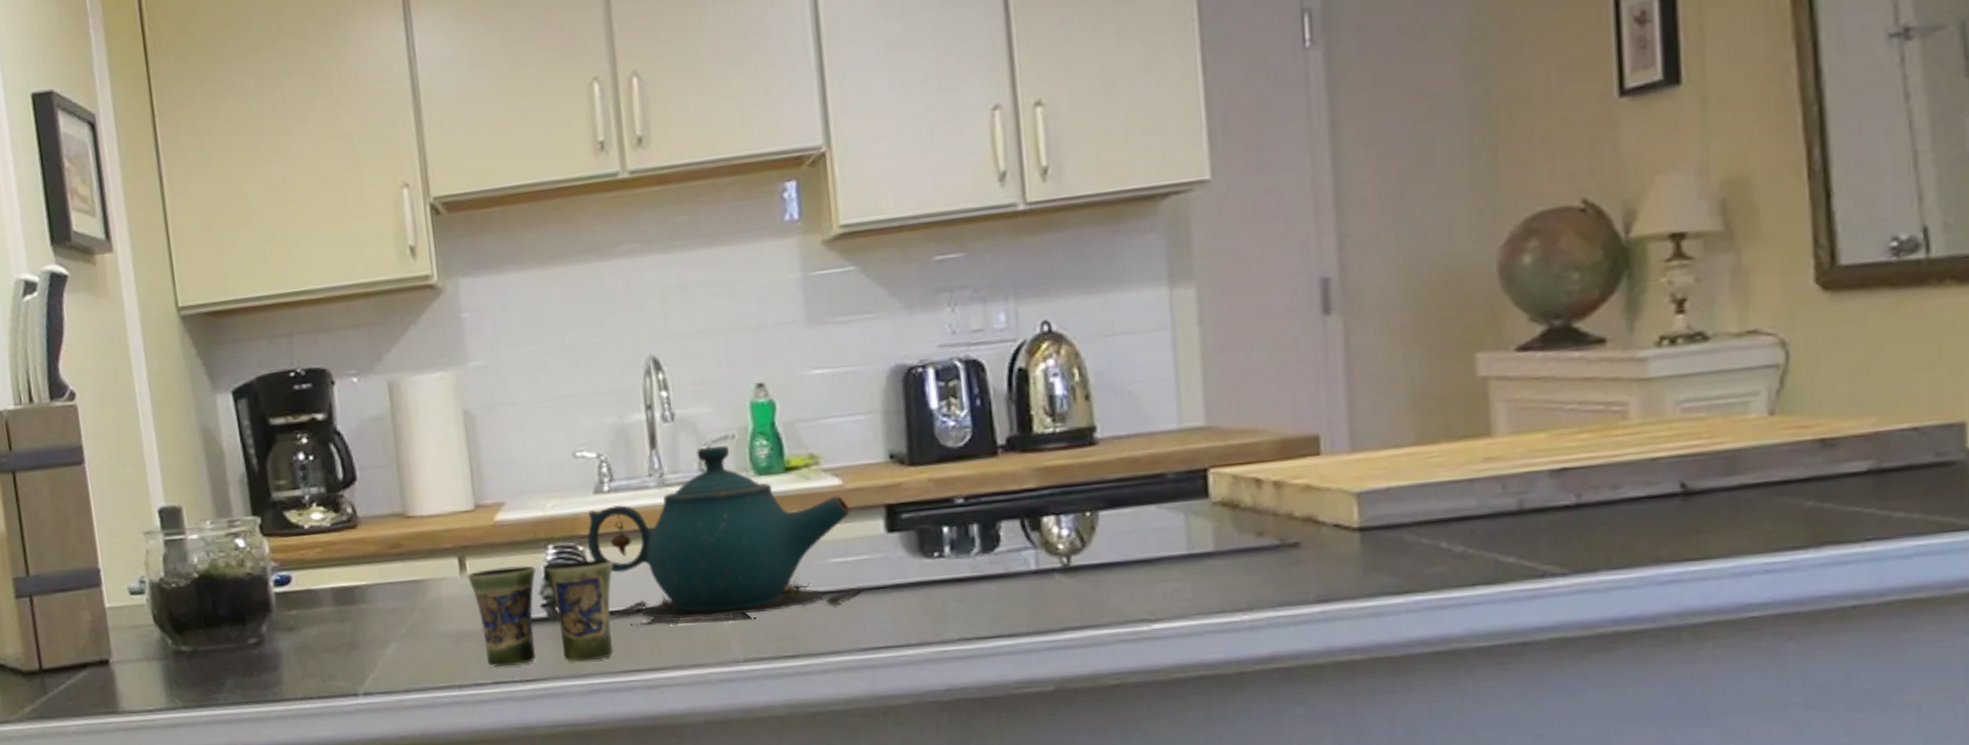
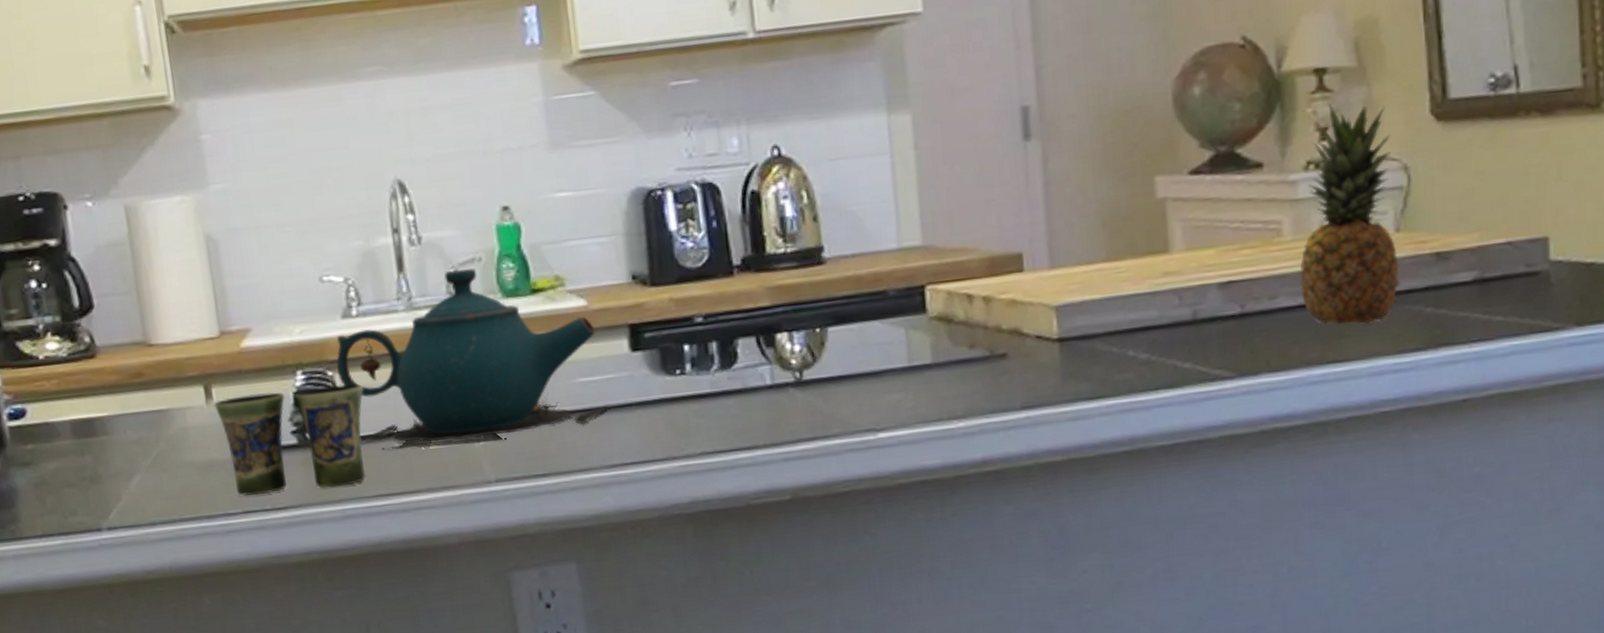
fruit: none [1649,272,1774,518] -> present [1299,104,1400,324]

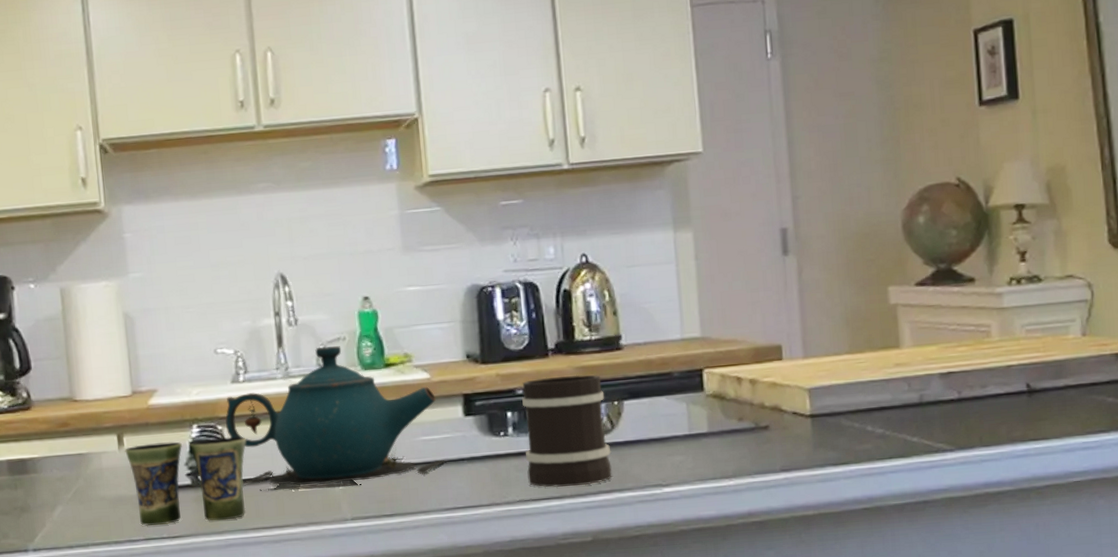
mug: none [701,296,815,437] -> present [522,374,612,488]
fruit: present [1299,104,1400,324] -> none [1005,232,1087,409]

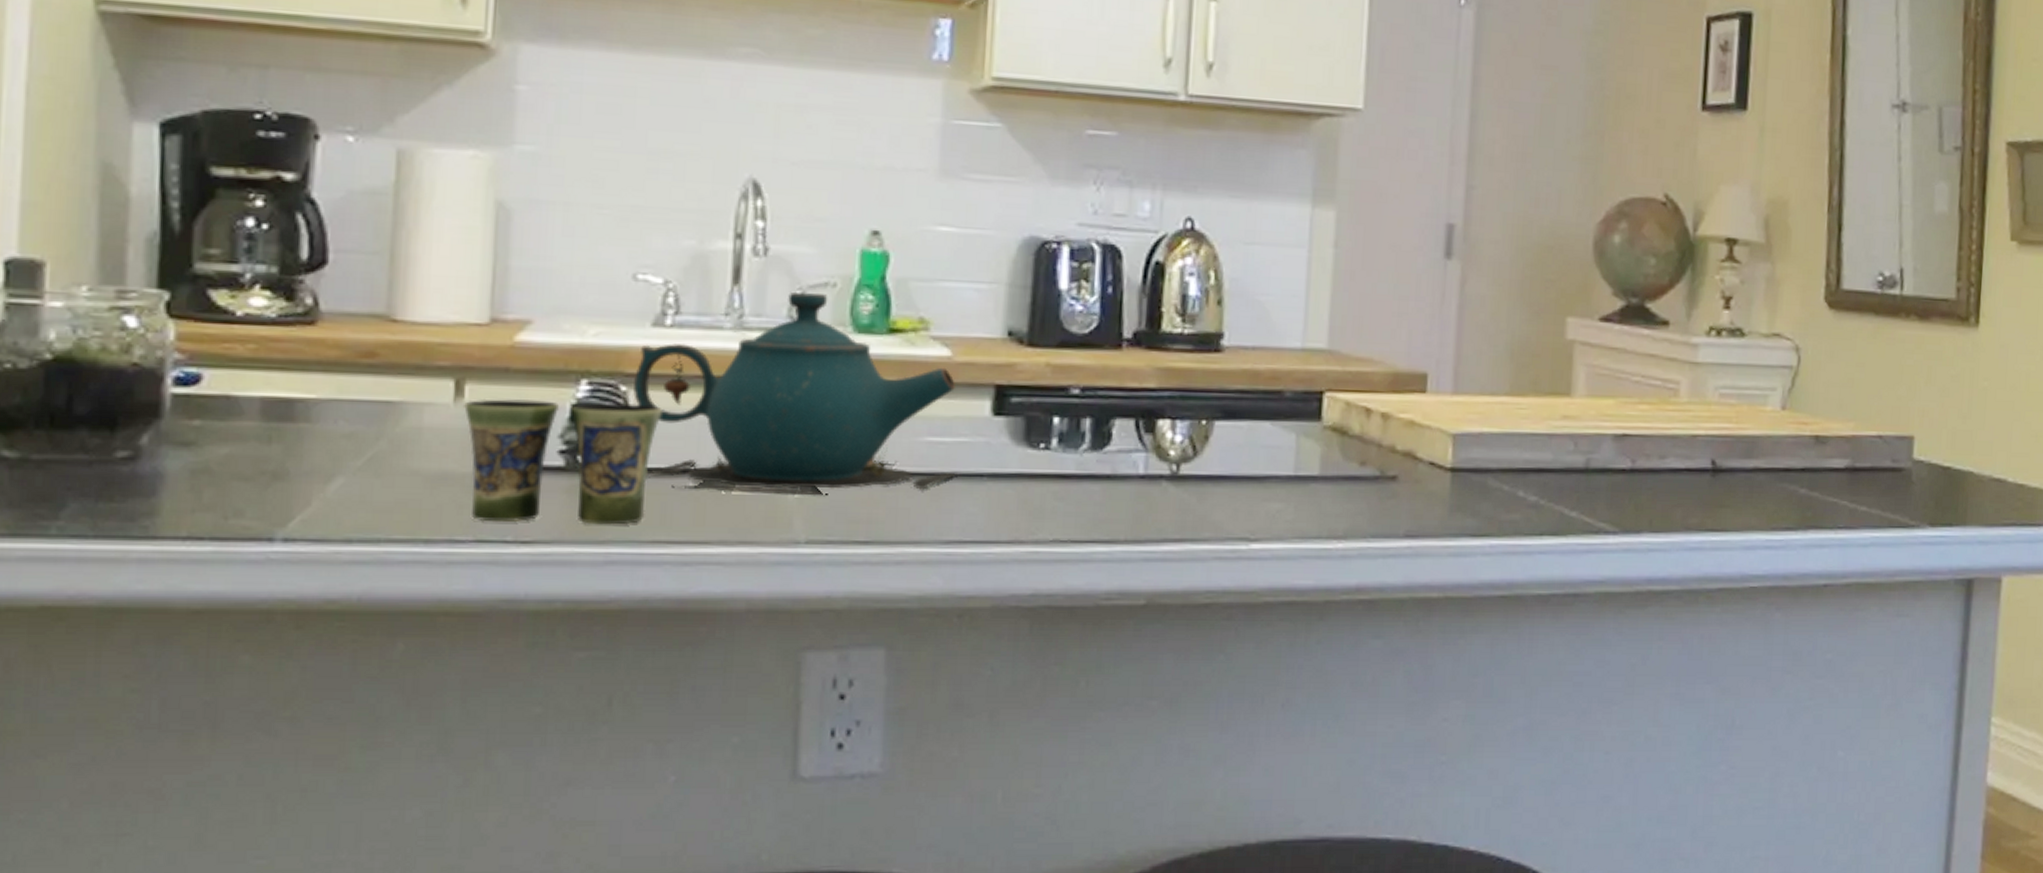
mug: present [522,374,612,488] -> none [1069,376,1190,529]

